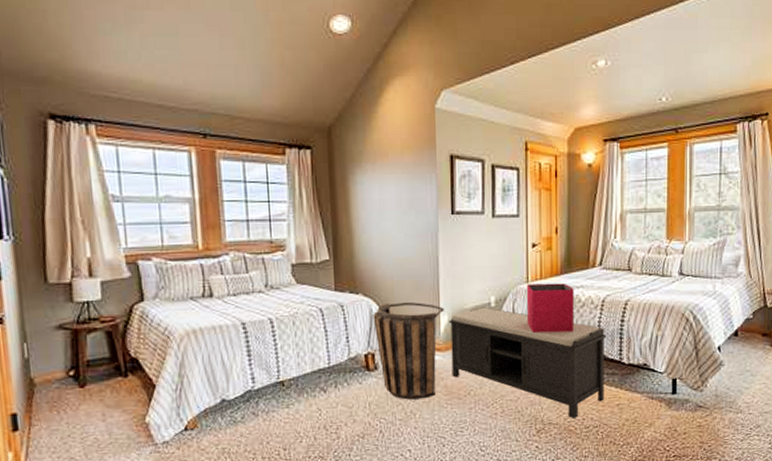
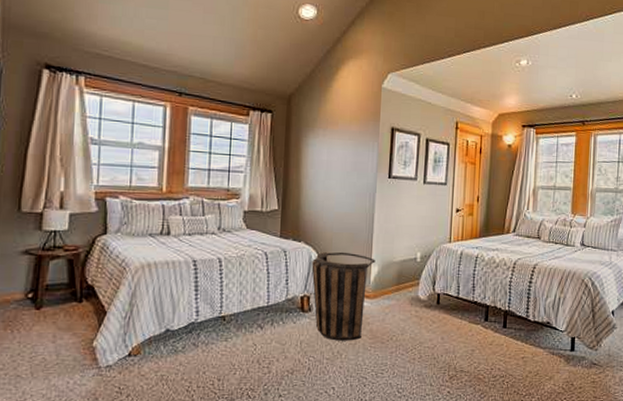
bench: present [449,307,607,419] -> none [377,261,516,369]
storage bin: present [526,283,575,333] -> none [447,244,490,289]

